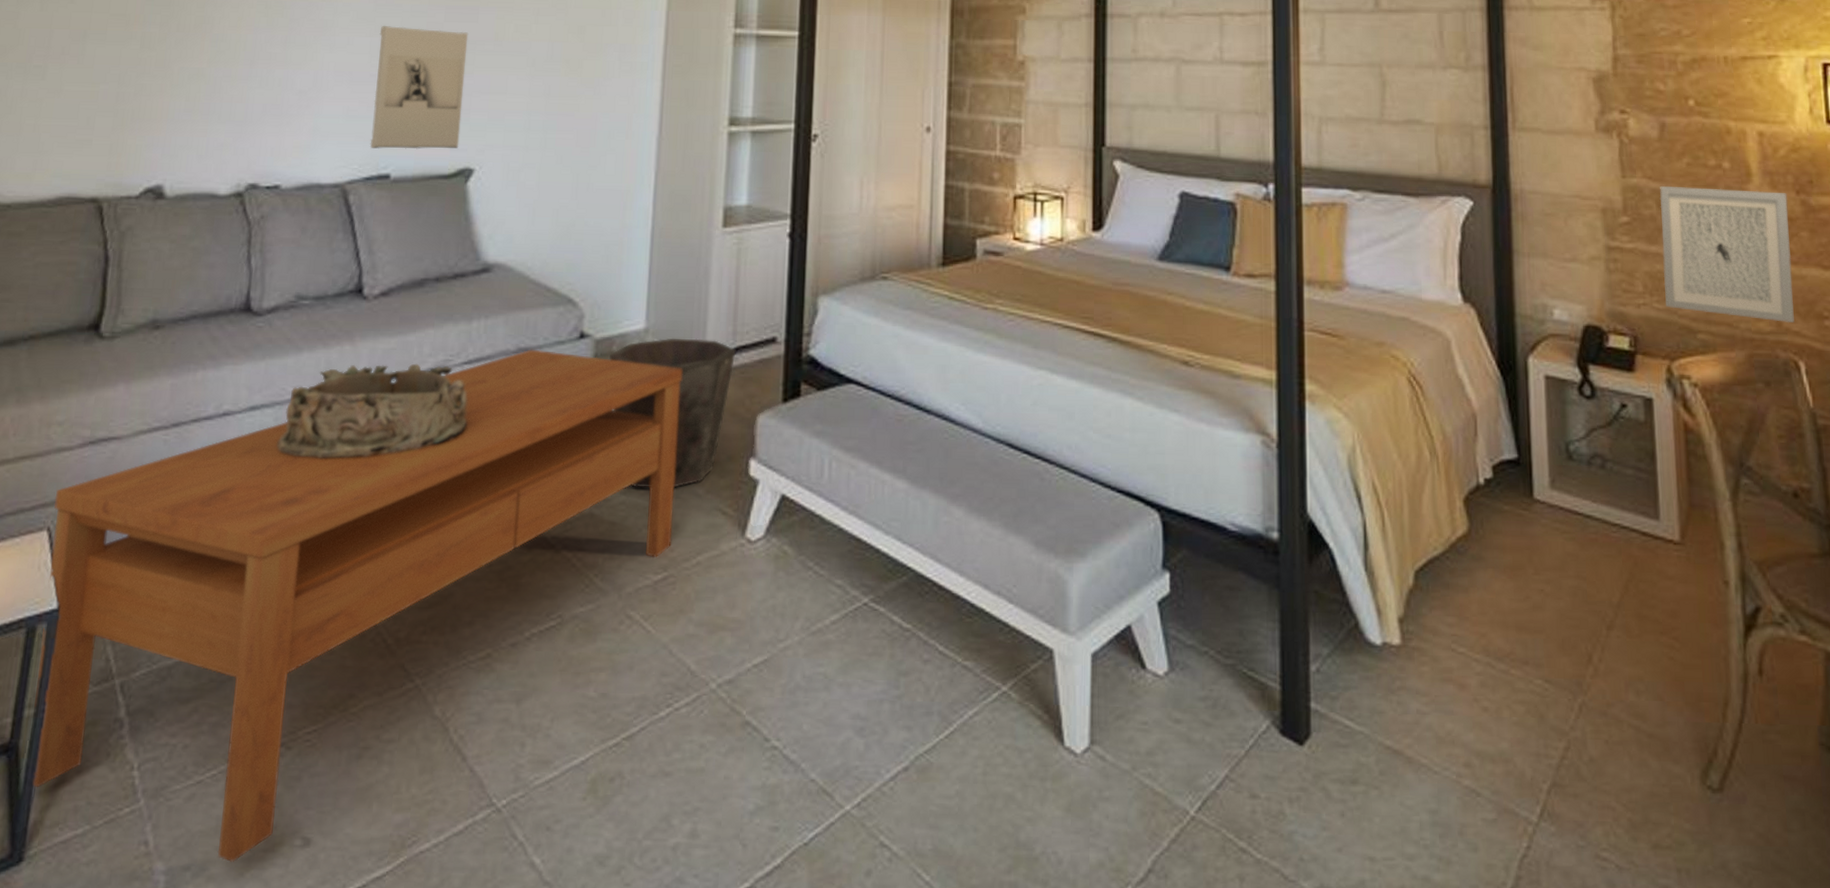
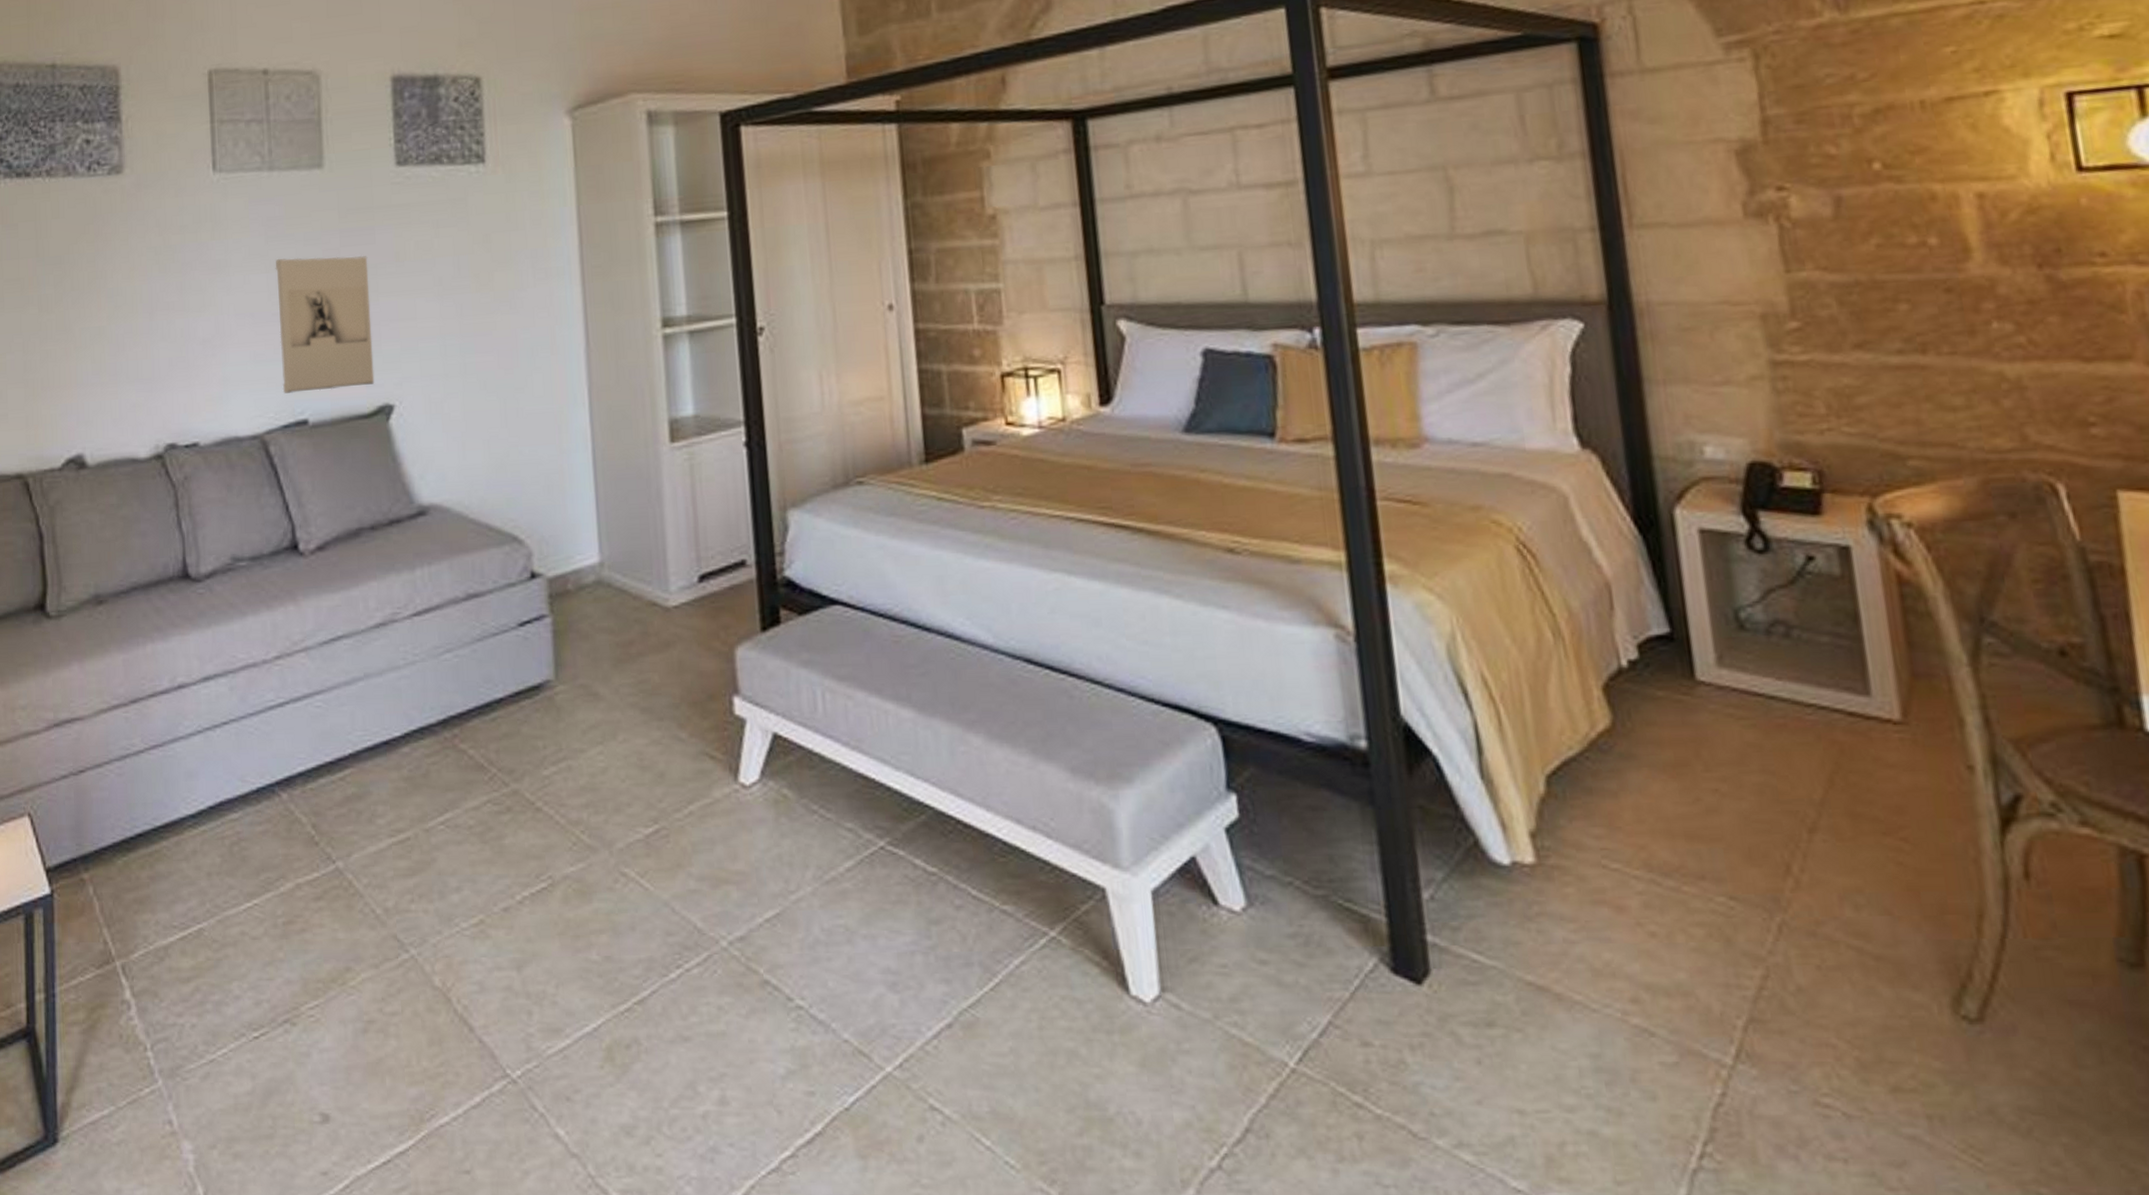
coffee table: present [32,349,683,862] -> none [30,594,659,1139]
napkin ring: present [276,363,468,458] -> none [236,619,426,726]
waste bin: present [609,338,736,488] -> none [565,568,703,735]
wall art: present [1659,185,1794,323] -> none [1840,268,2046,436]

